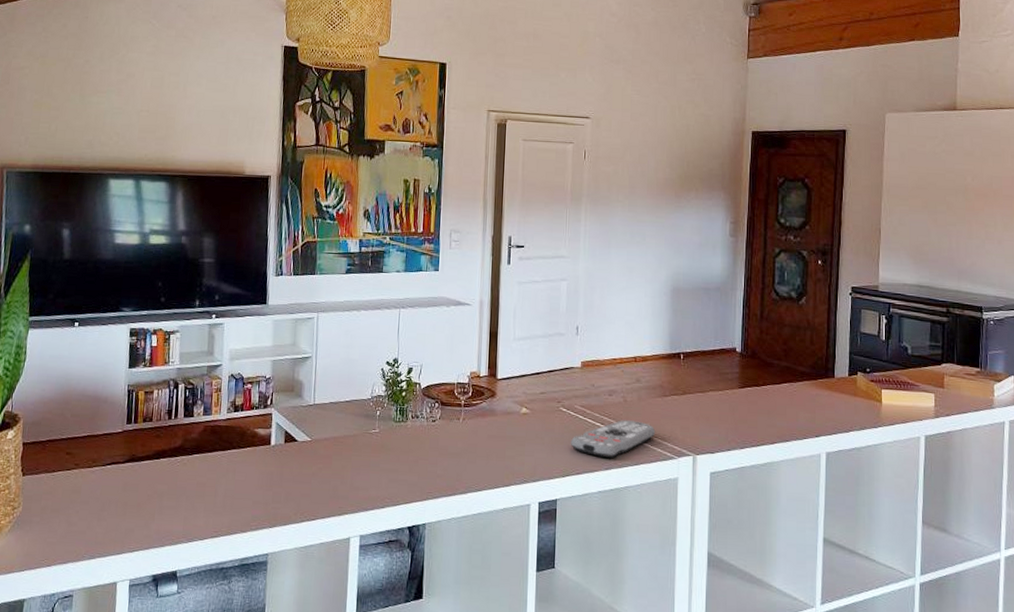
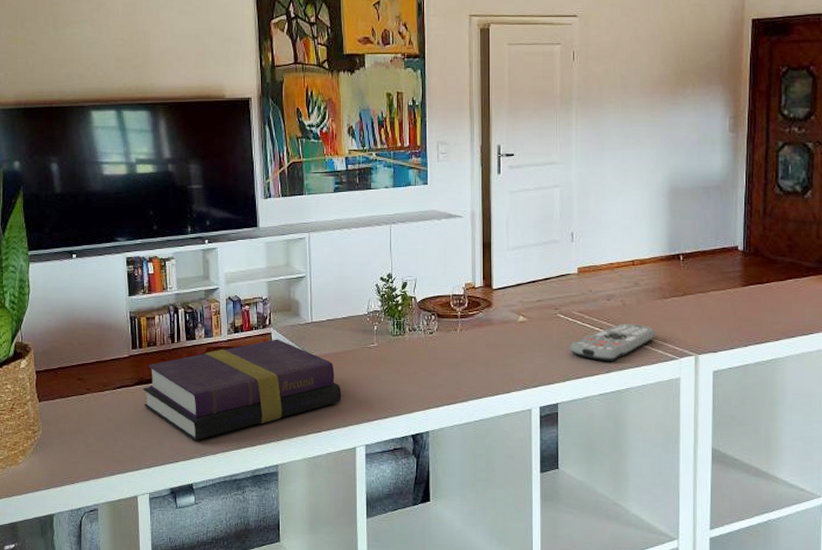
book: none [133,420,340,524] -> present [143,339,342,441]

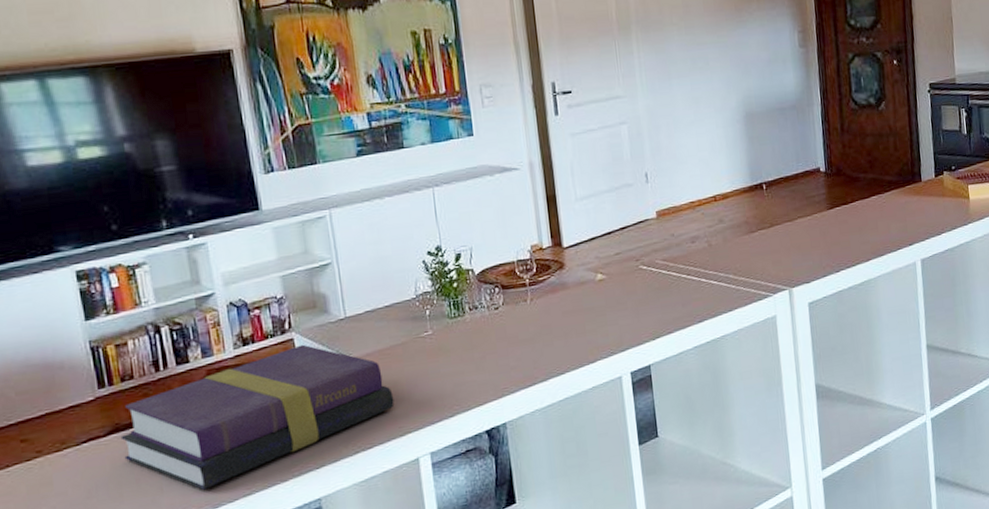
remote control: present [570,324,656,361] -> none [657,264,747,311]

